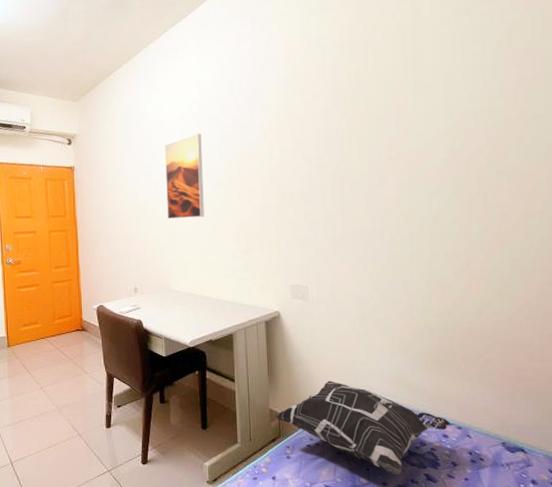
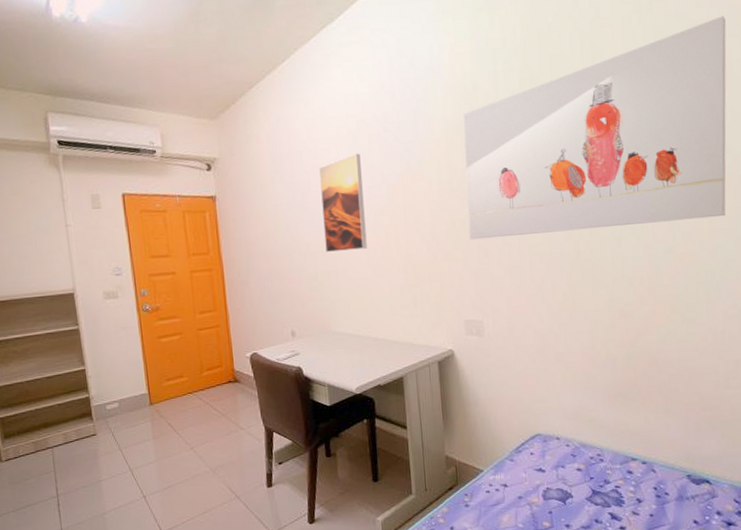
decorative pillow: present [274,381,451,474] -> none [450,421,635,516]
wall art: none [294,18,540,213] -> present [463,16,727,240]

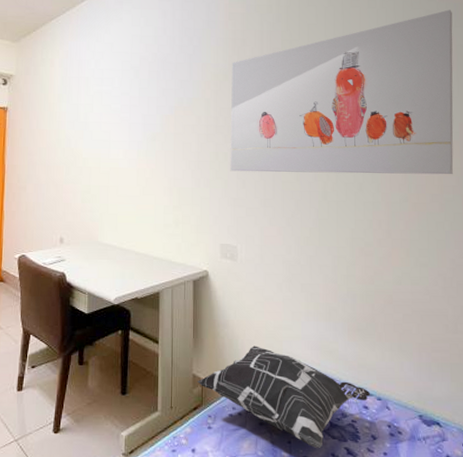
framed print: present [319,153,367,253] -> none [100,85,140,170]
decorative pillow: none [450,421,635,516] -> present [197,346,371,448]

